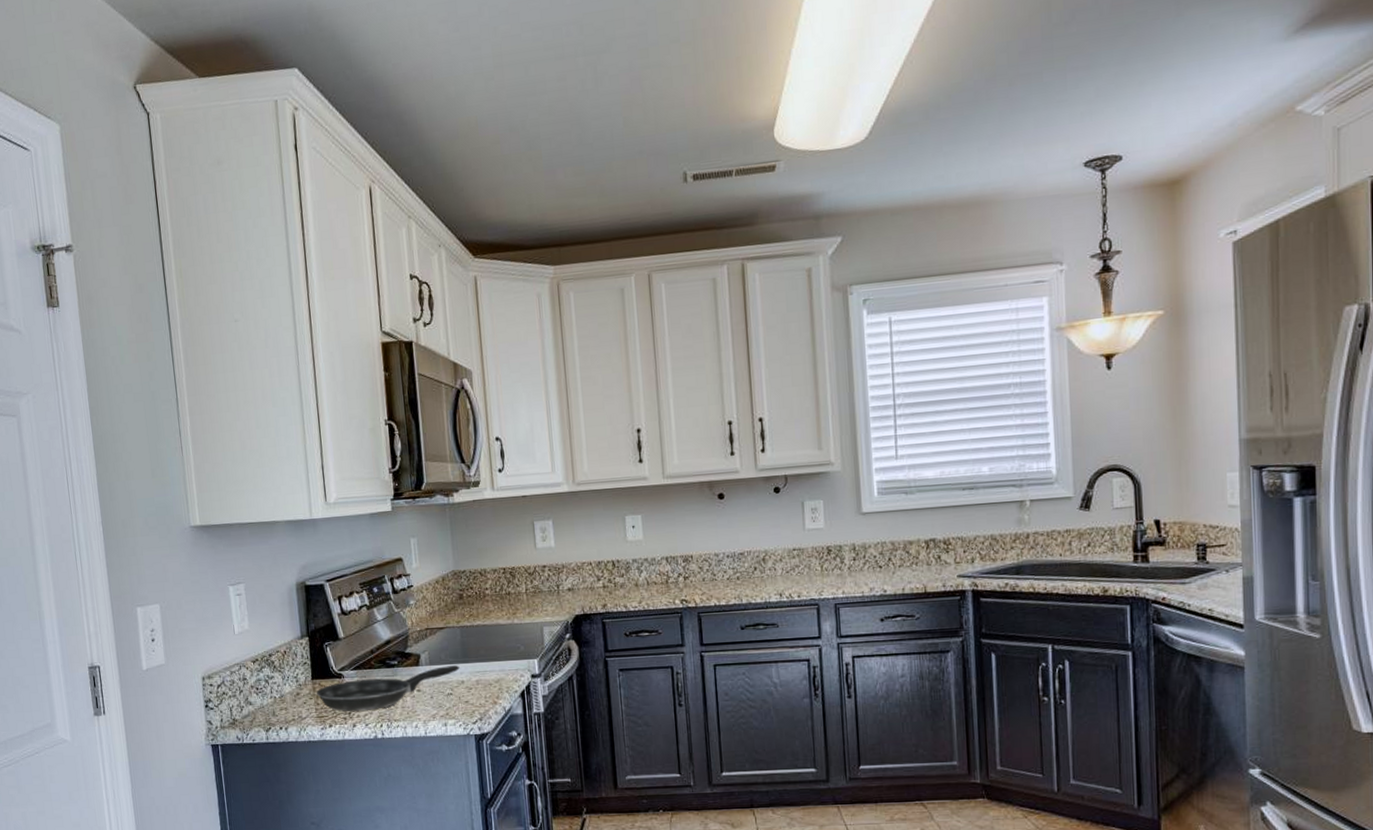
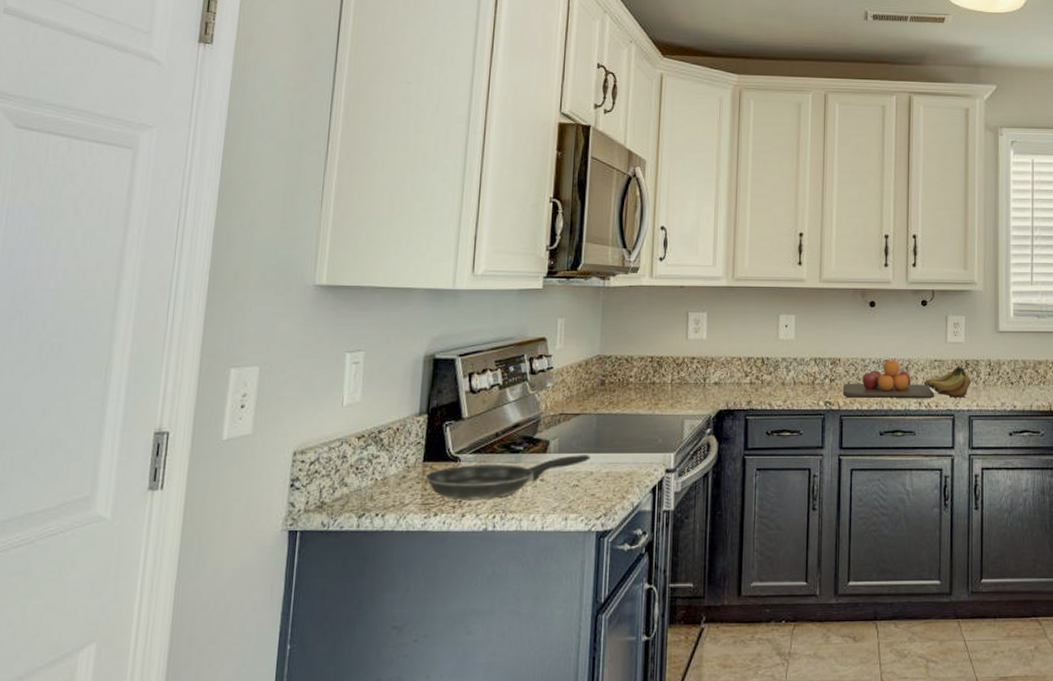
chopping board: none [698,553,795,594] -> present [843,360,934,398]
fruit: none [782,554,835,587] -> present [923,367,972,398]

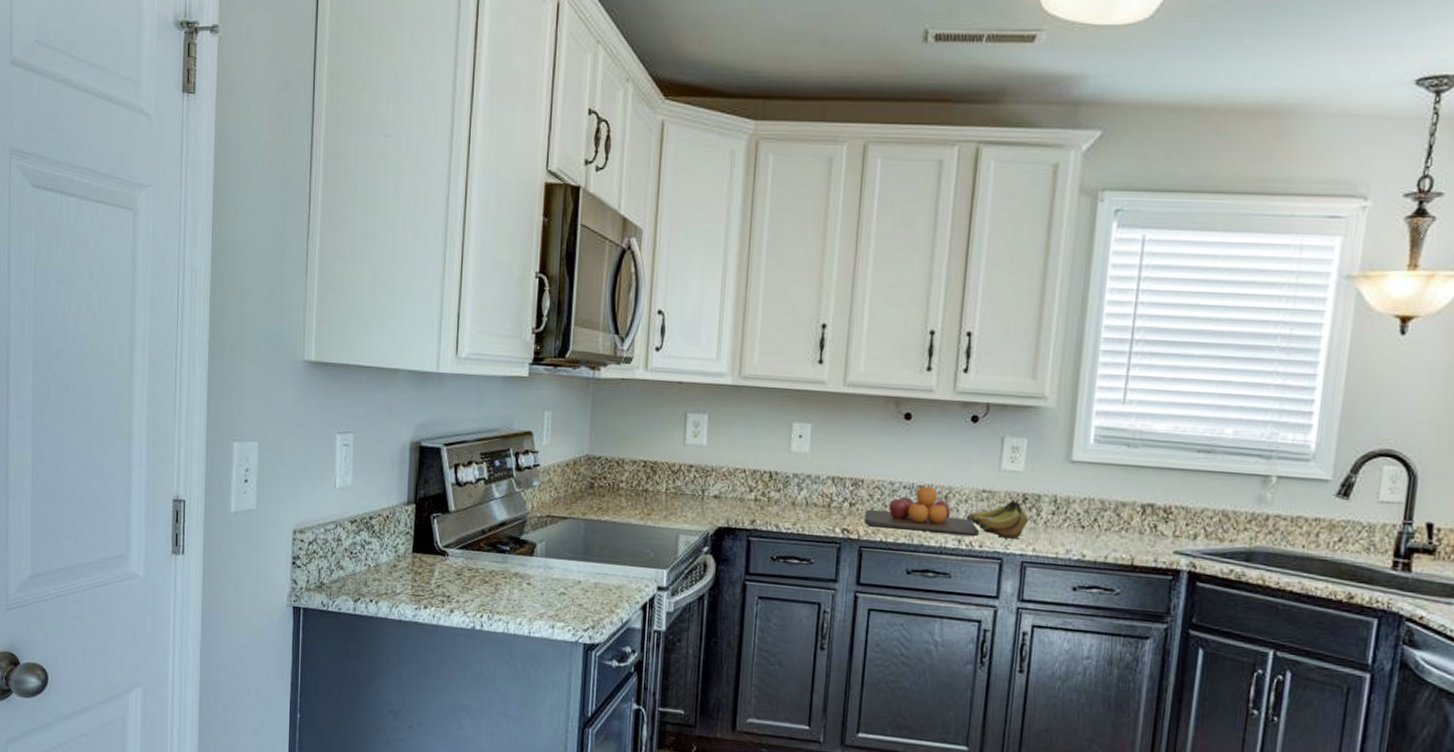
frying pan: present [426,455,591,501] -> none [416,560,578,598]

